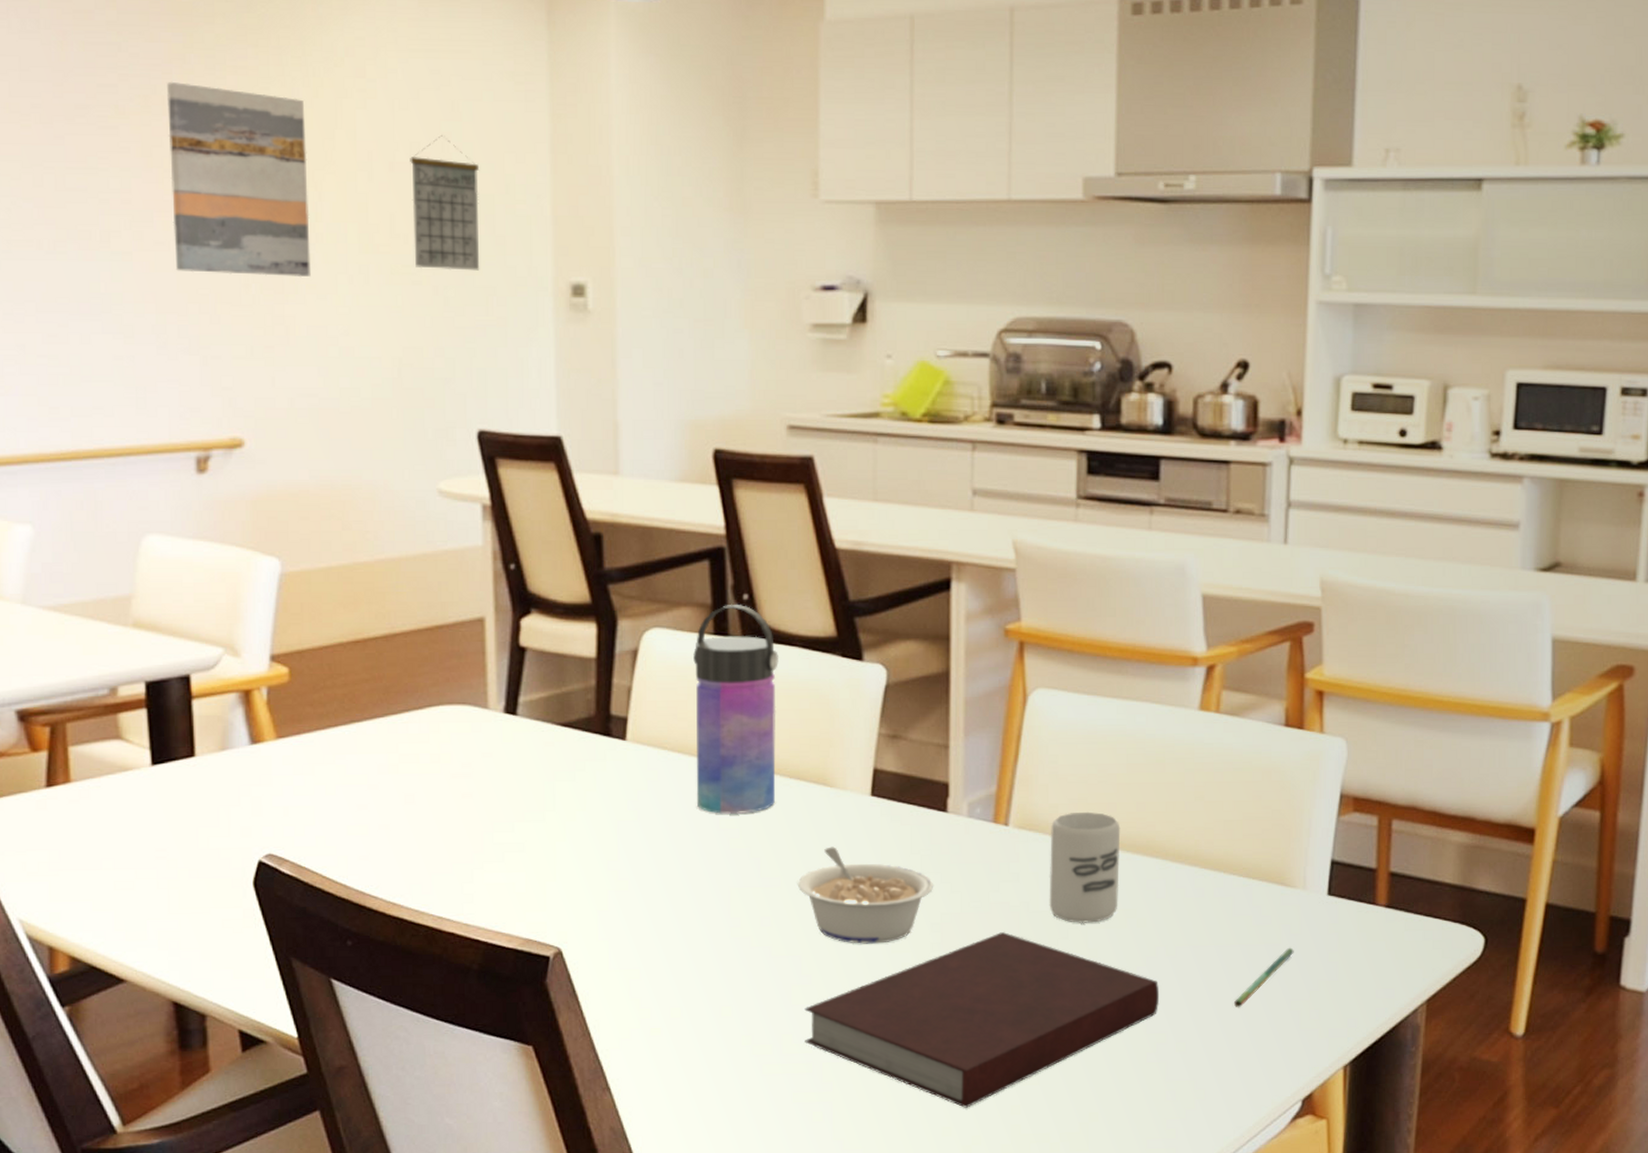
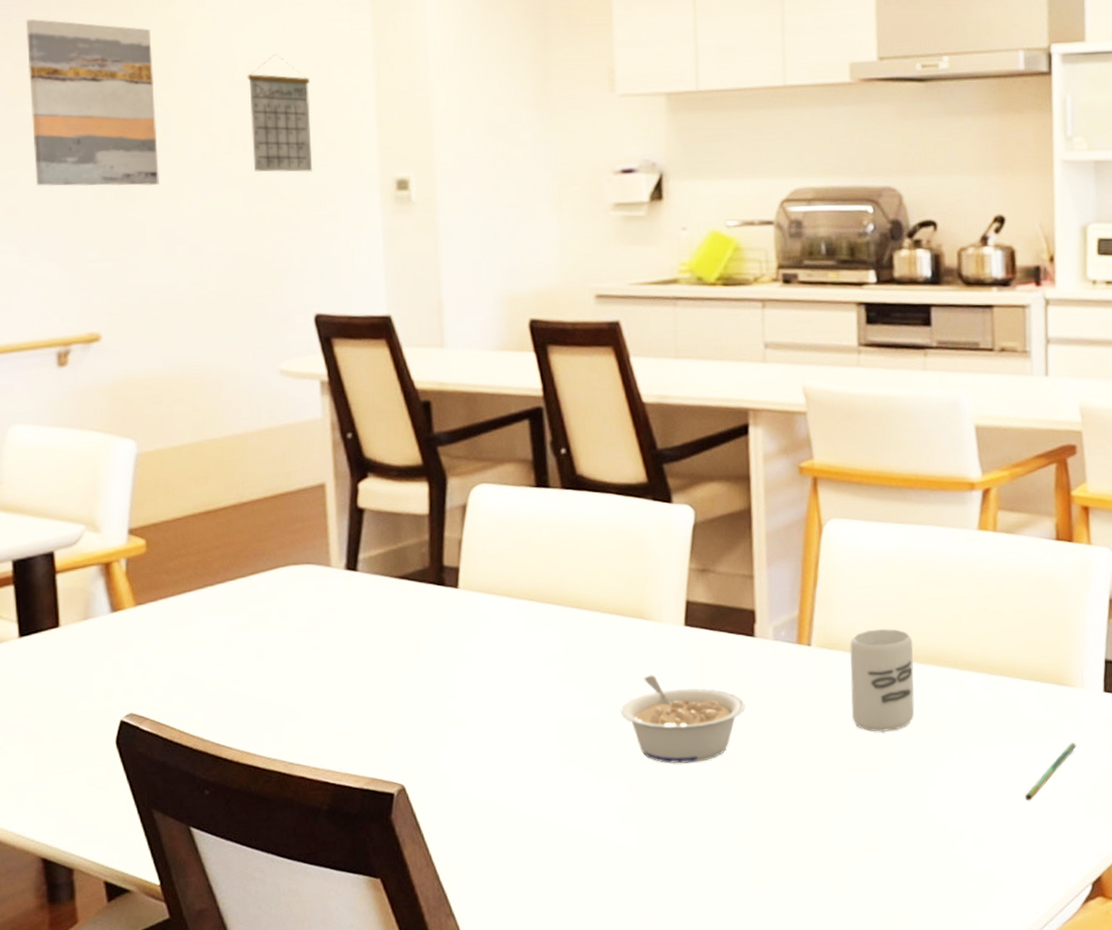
water bottle: present [693,605,778,815] -> none [517,458,597,651]
notebook: present [804,931,1159,1108] -> none [631,743,956,911]

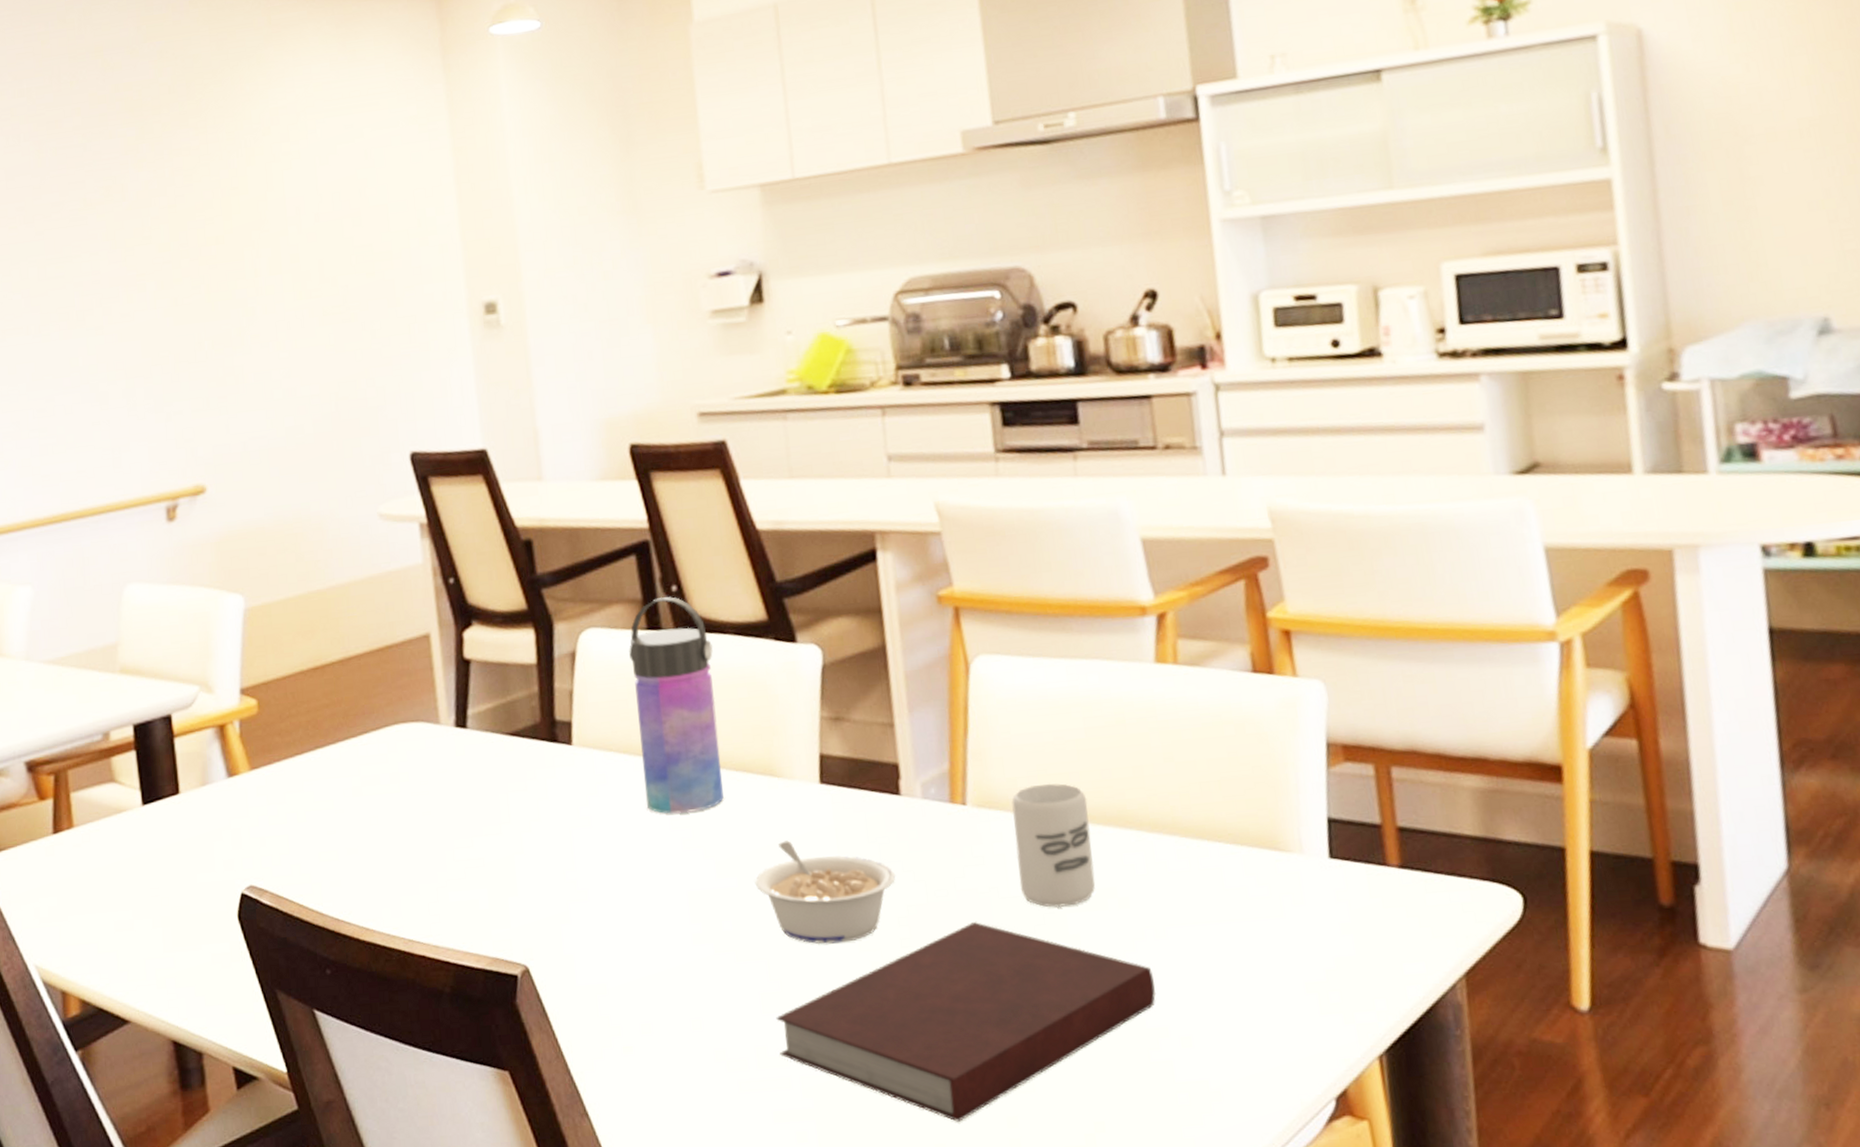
wall art: present [26,18,159,187] -> none [125,168,254,338]
calendar: present [247,54,313,173] -> none [332,183,401,307]
water bottle: none [517,458,597,651] -> present [629,597,724,814]
notebook: none [631,743,956,911] -> present [776,921,1156,1122]
pen: present [1025,742,1077,802] -> none [1240,920,1301,994]

